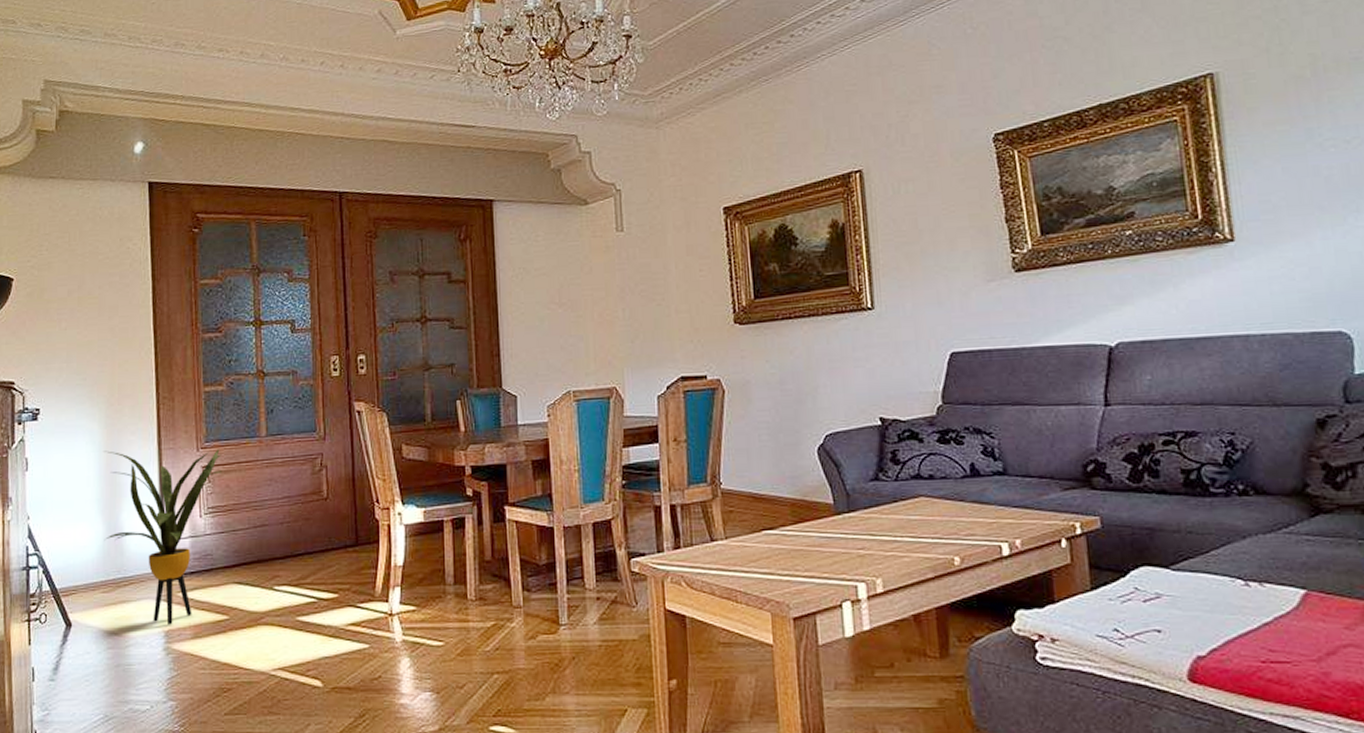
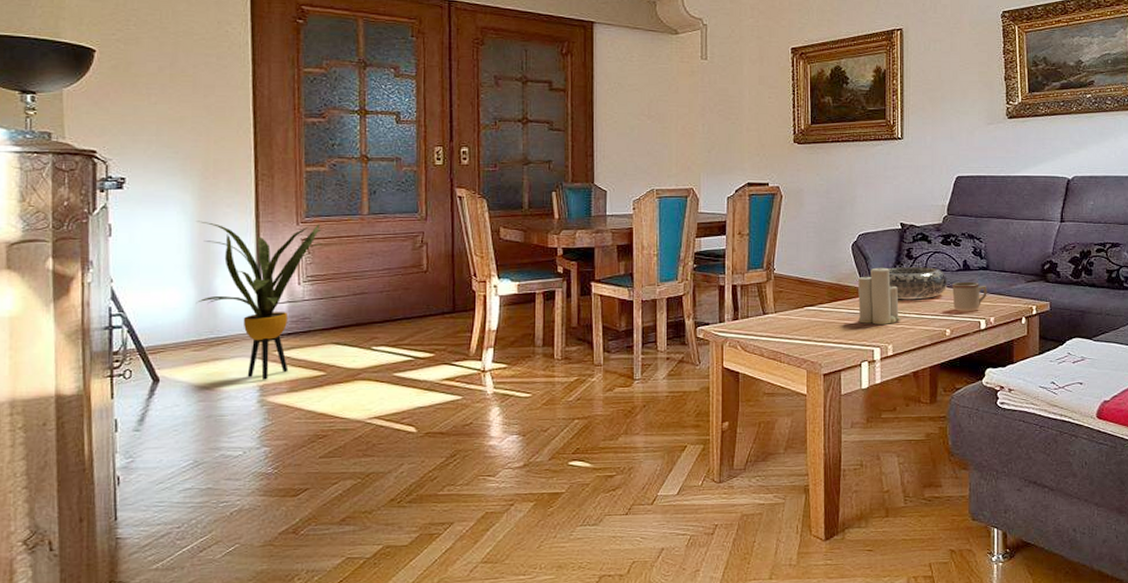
candle: none [829,475,891,552] -> present [858,266,901,325]
decorative bowl: none [868,474,951,519] -> present [888,267,948,300]
mug: none [957,491,1008,533] -> present [952,281,987,312]

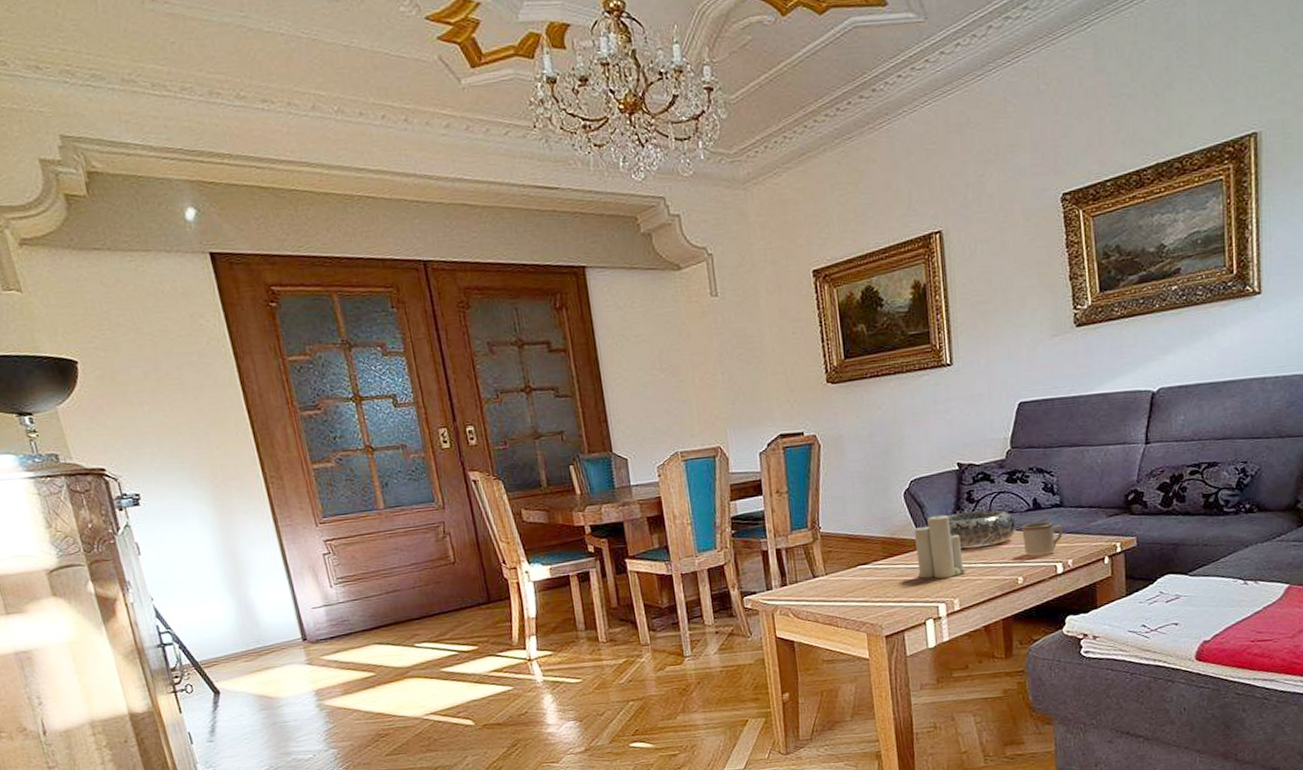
house plant: present [196,221,322,380] -> none [218,522,345,685]

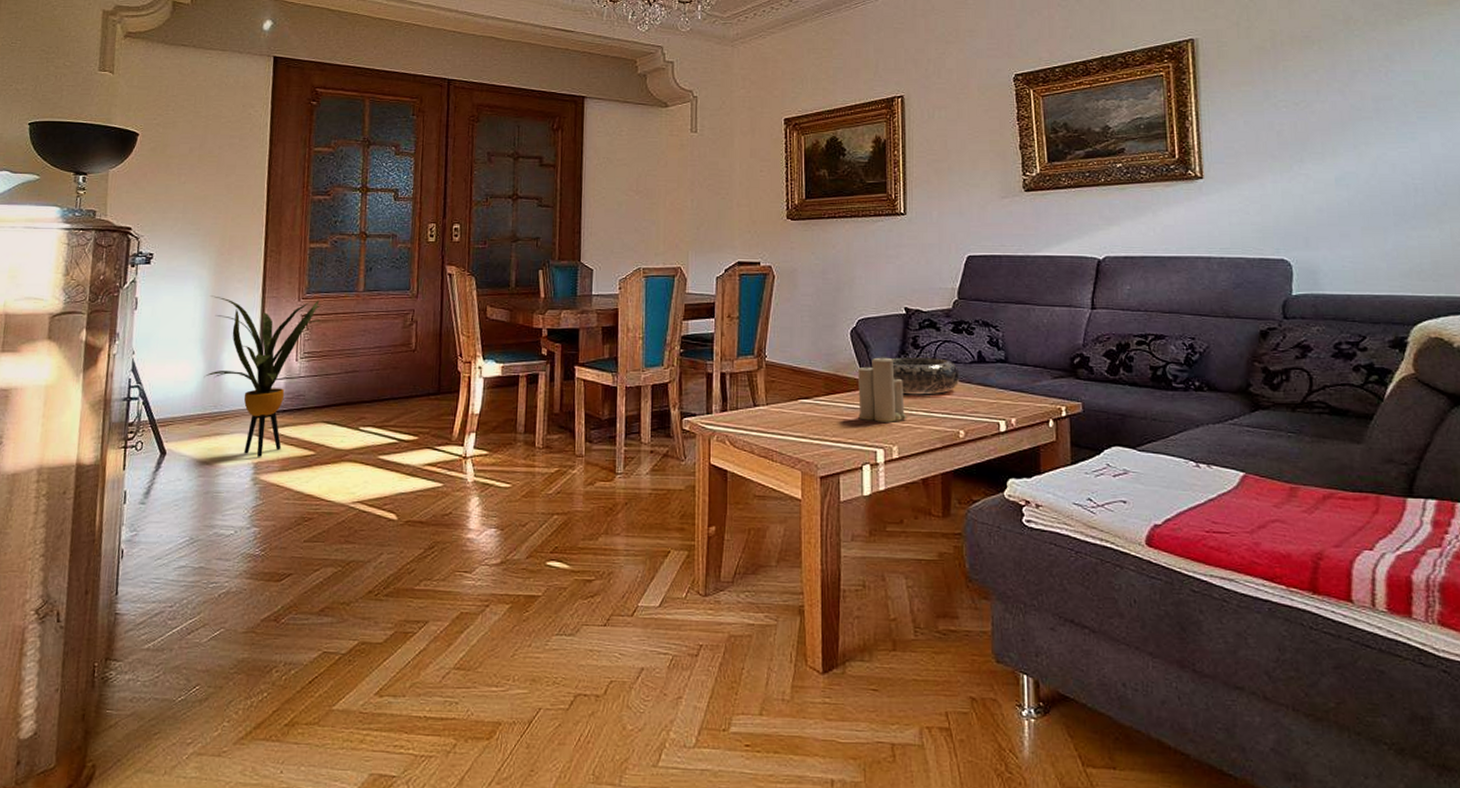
house plant: none [218,522,345,685] -> present [204,295,321,457]
mug: present [1022,521,1063,557] -> none [965,375,1007,412]

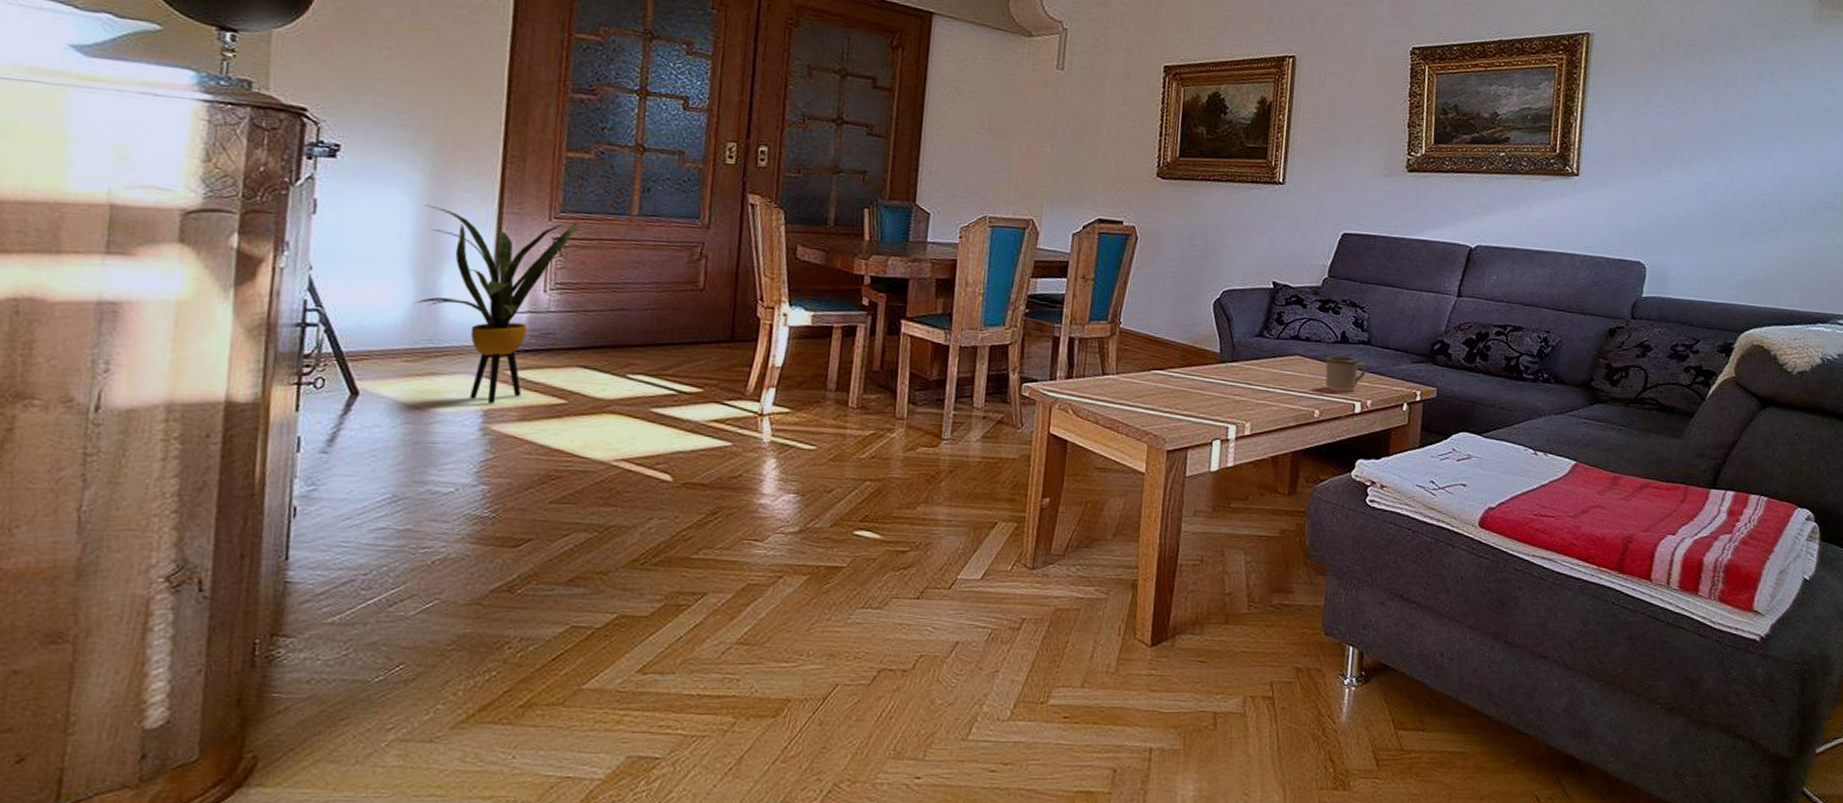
candle: present [858,356,907,422] -> none [1213,330,1264,399]
decorative bowl: present [892,357,960,395] -> none [1253,332,1322,372]
mug: none [965,375,1007,412] -> present [1325,355,1367,392]

